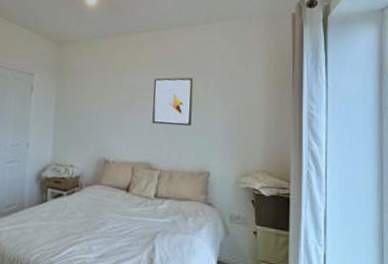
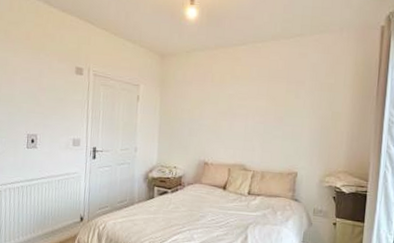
wall art: present [152,77,194,126] -> none [247,87,286,132]

